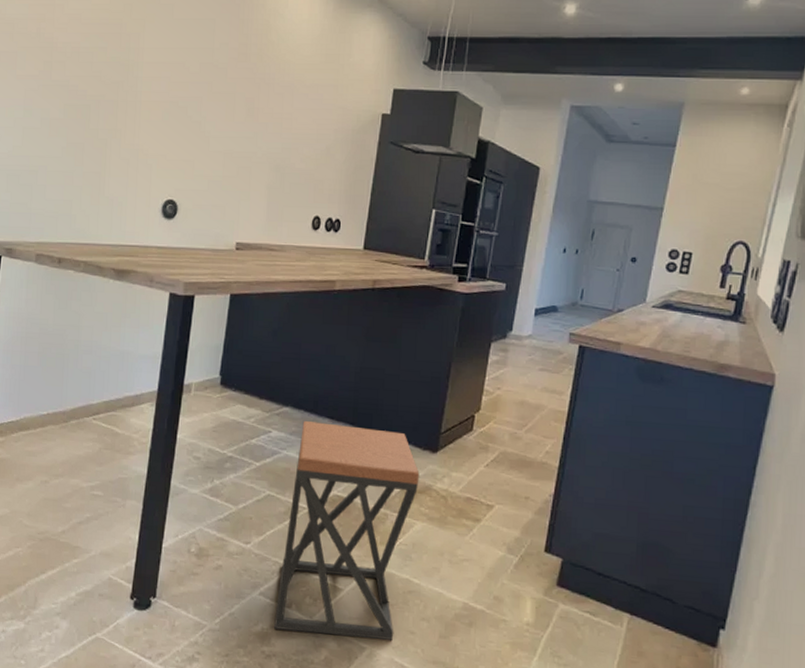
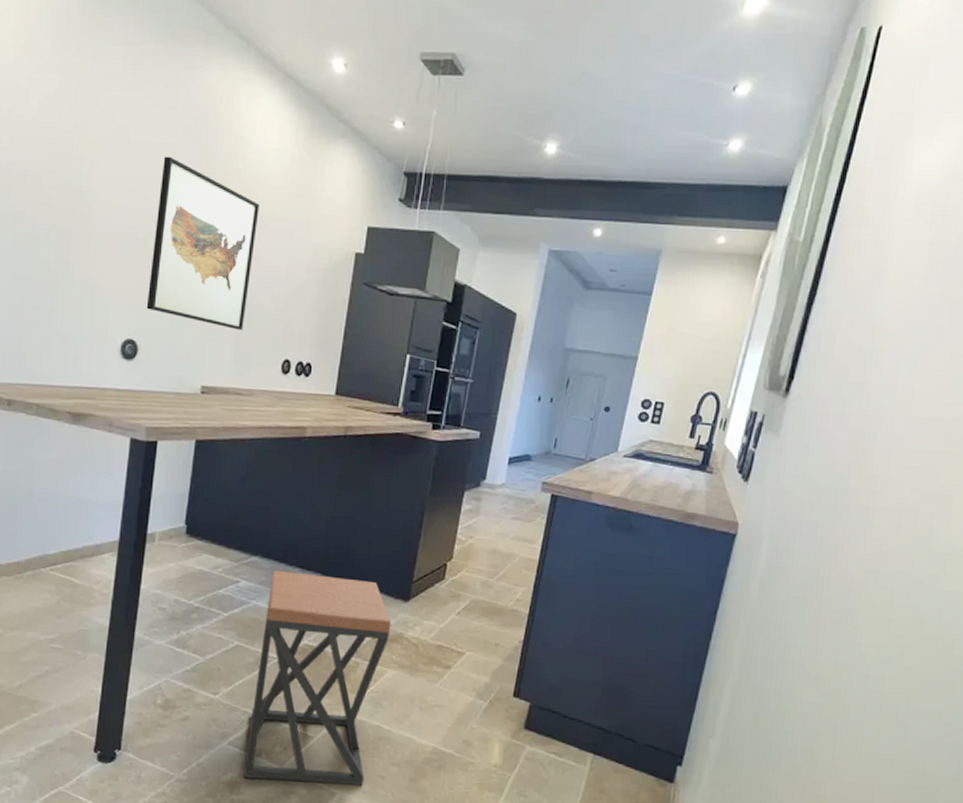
wall art: none [186,31,291,190] -> present [146,156,259,331]

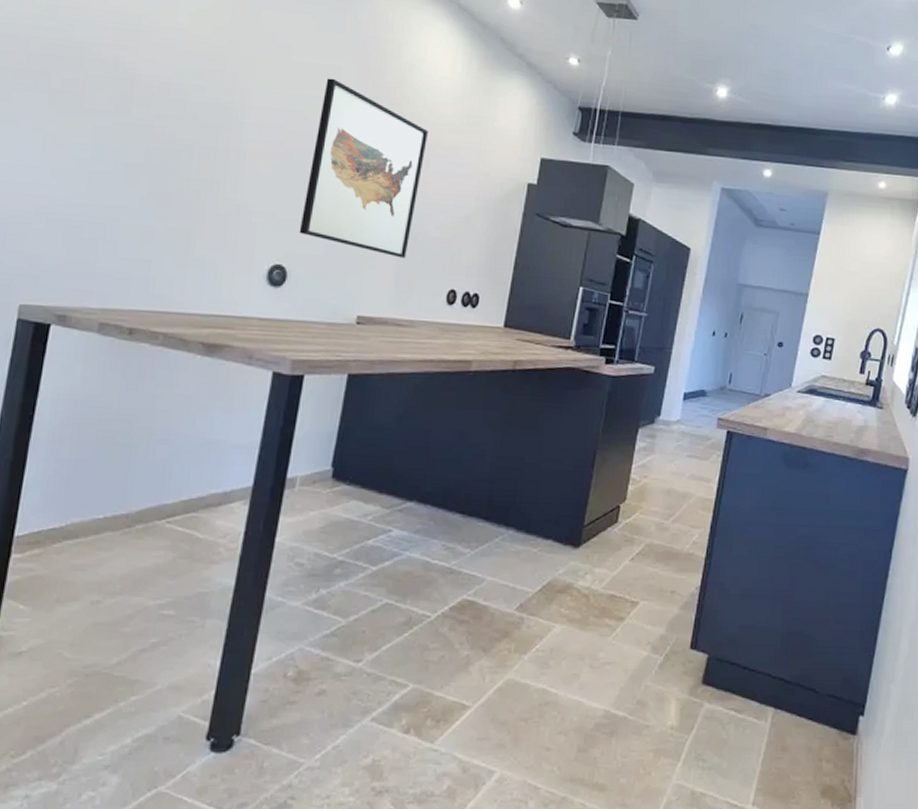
stool: present [244,571,391,785] -> none [388,517,560,761]

